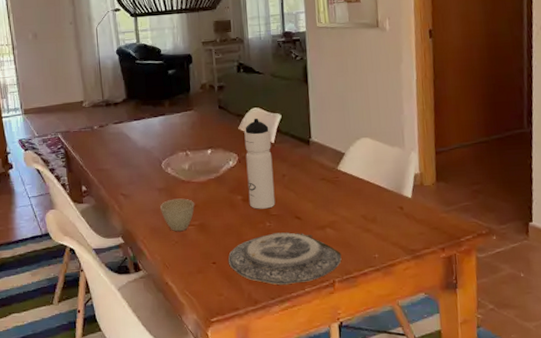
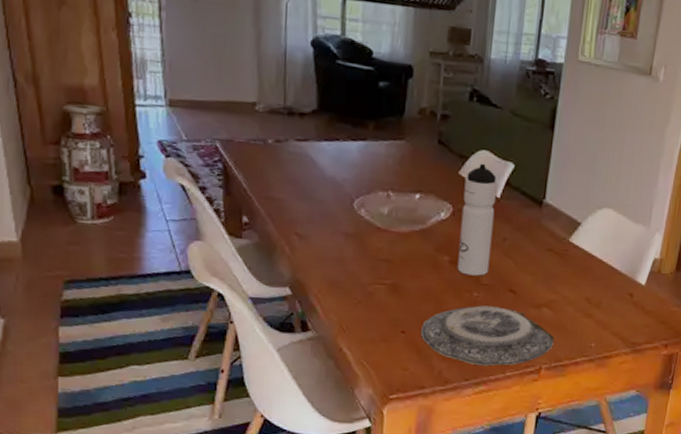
cup: present [160,198,195,232] -> none [344,248,389,290]

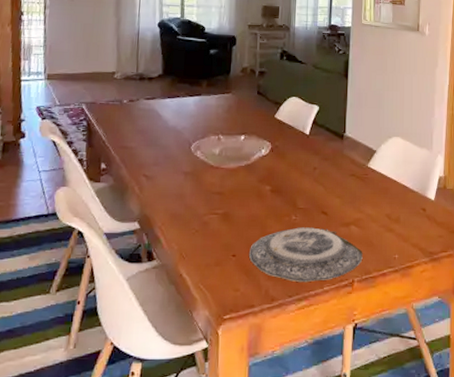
water bottle: present [457,163,498,276] -> none [277,107,306,202]

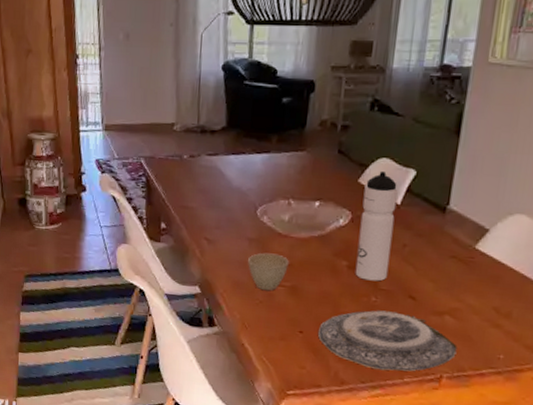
cup: none [184,184,221,220] -> present [248,252,289,291]
water bottle: none [277,107,306,202] -> present [355,170,398,282]

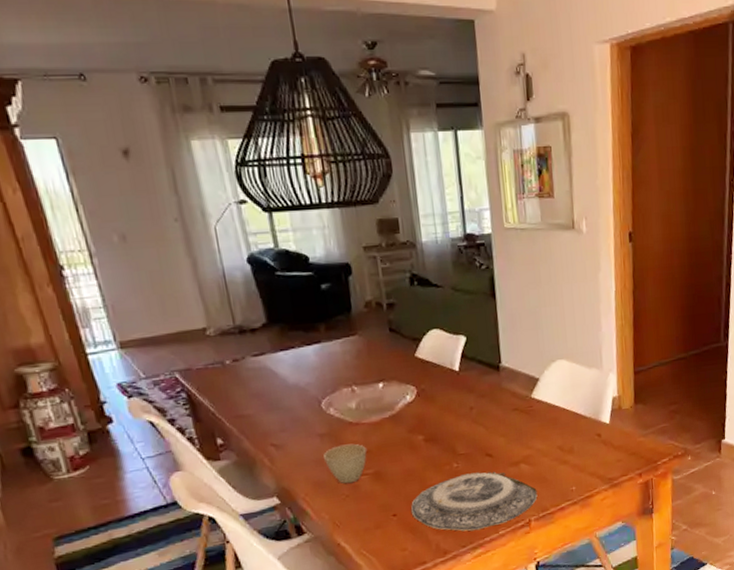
water bottle: present [355,170,398,282] -> none [422,341,463,449]

